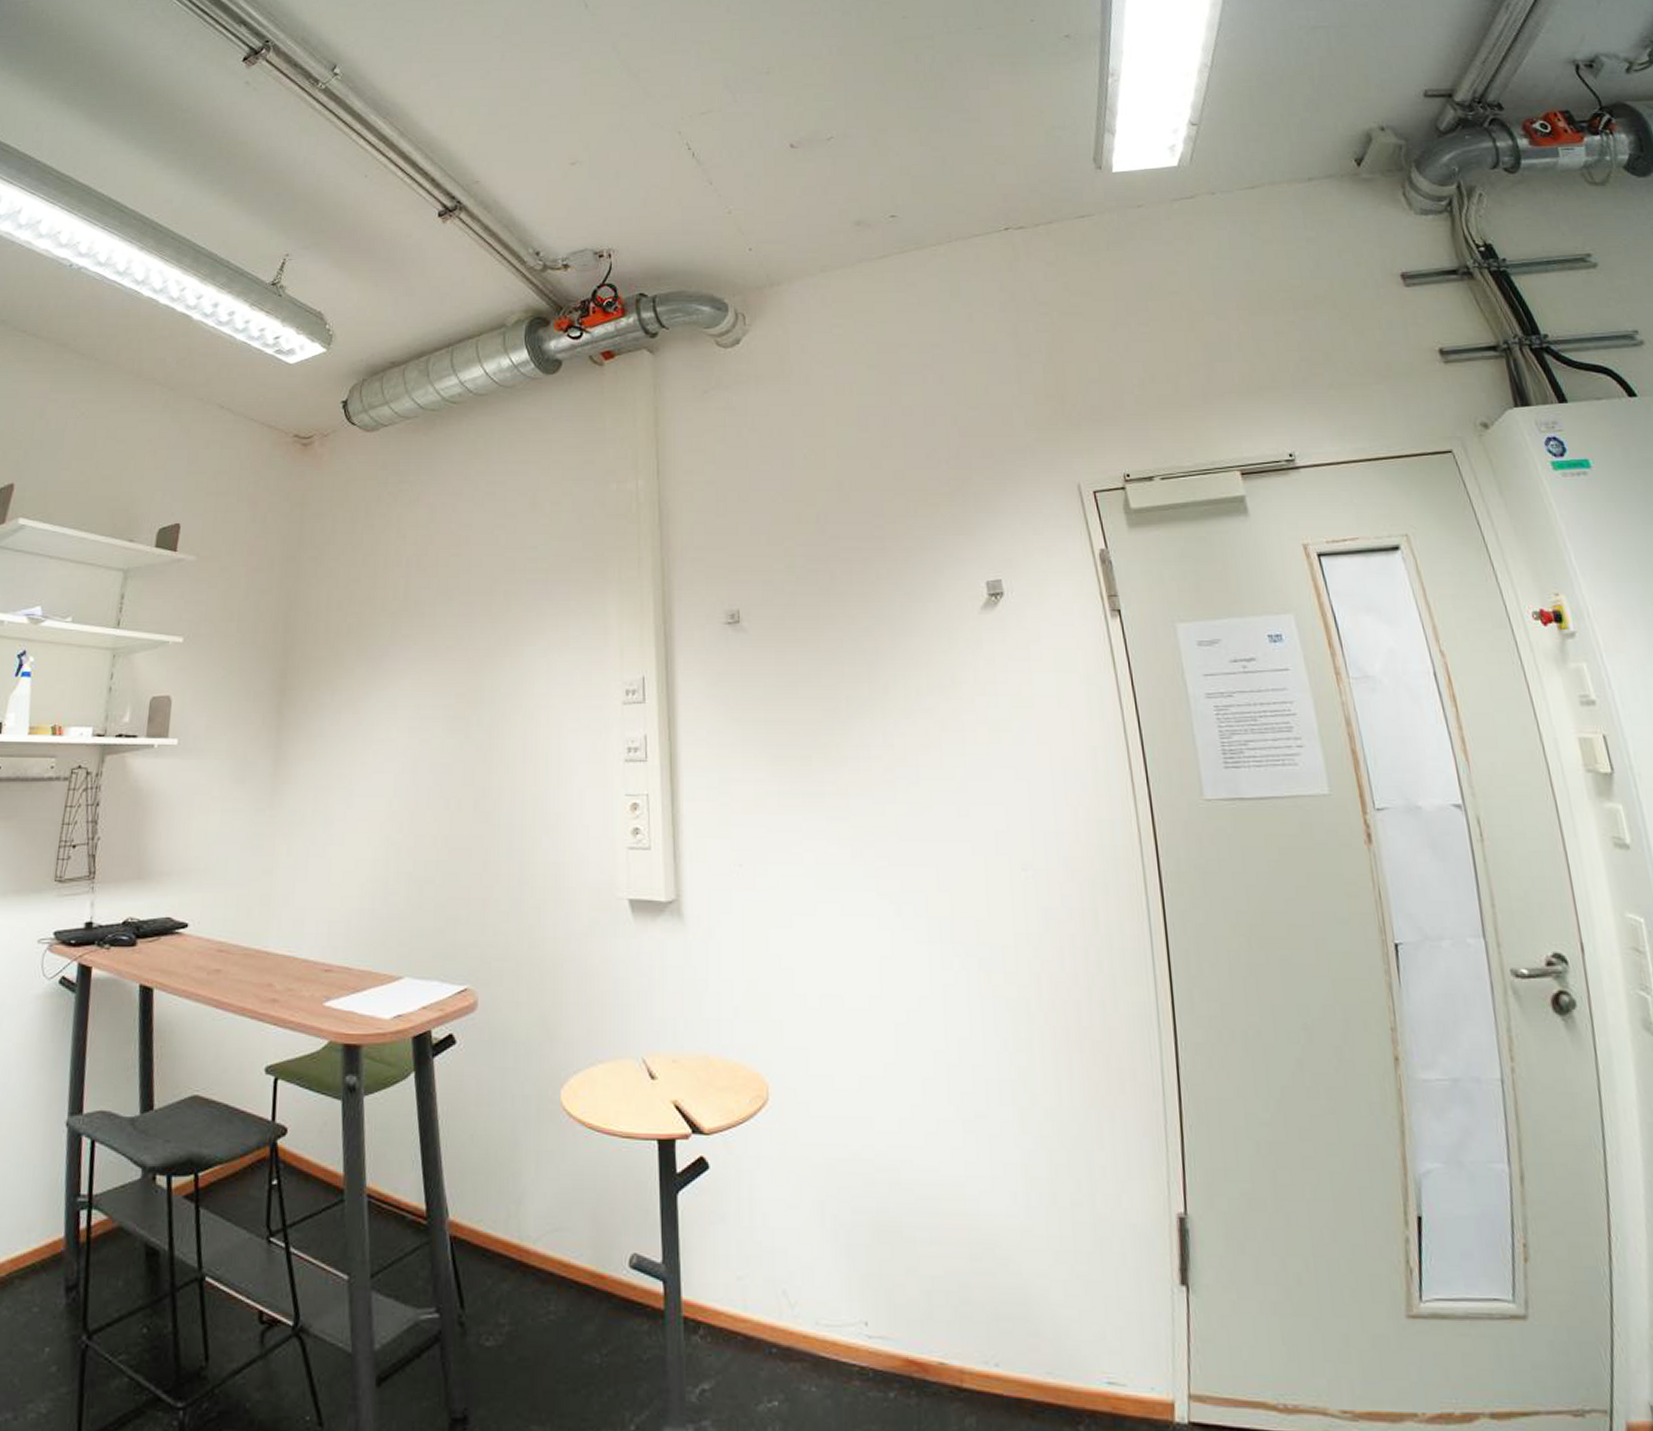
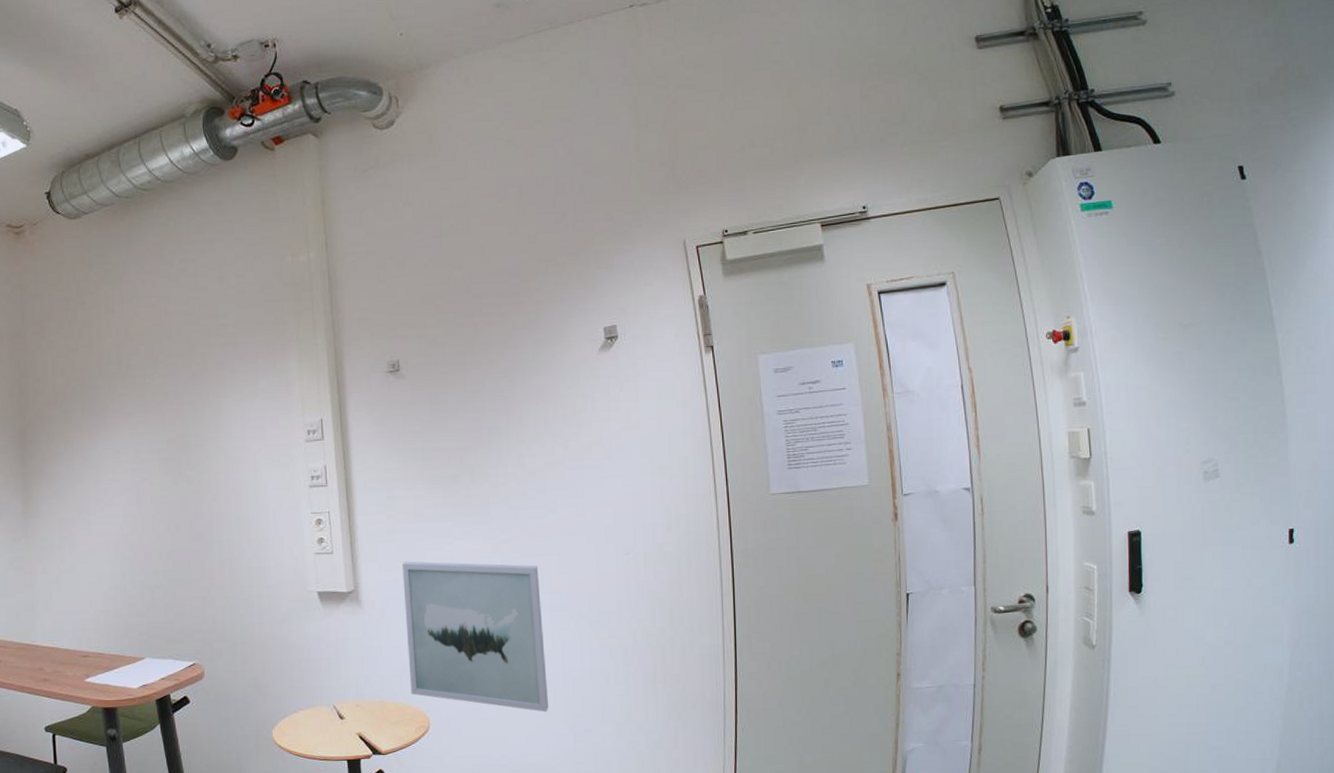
wall art: none [737,864,928,1086] -> present [402,561,549,712]

